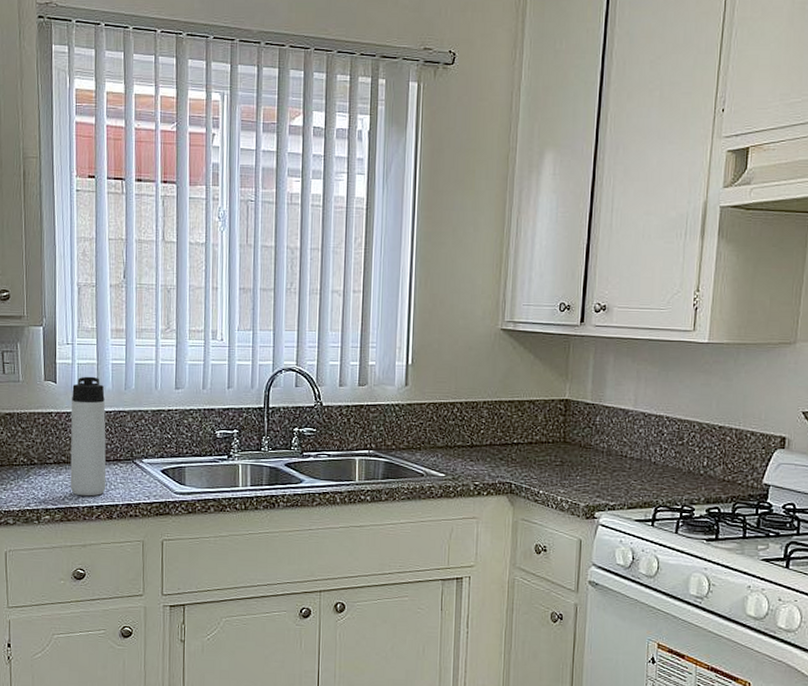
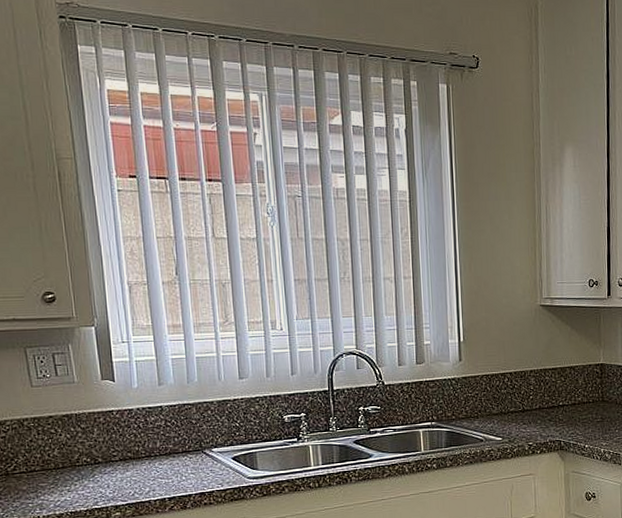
thermos bottle: present [70,376,107,496] -> none [132,372,177,490]

